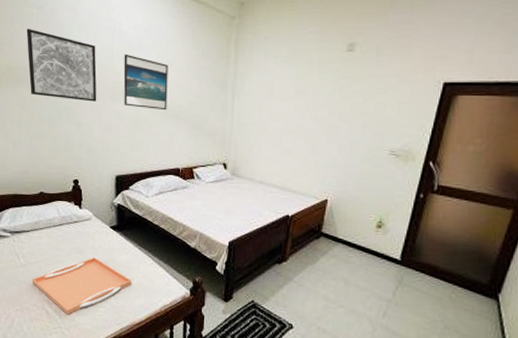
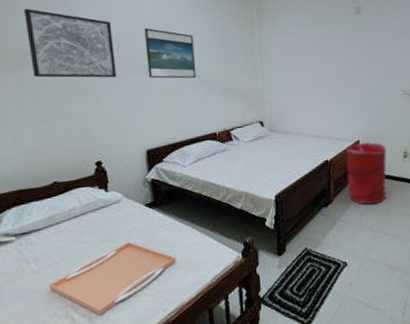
laundry hamper: none [306,202,357,273] -> present [345,142,387,205]

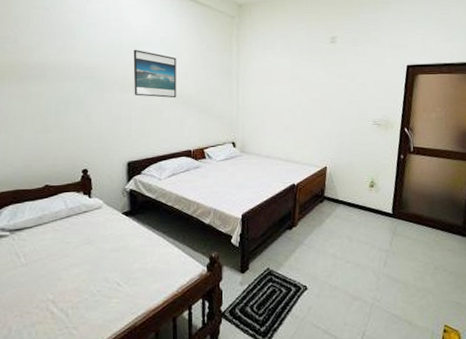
wall art: present [24,8,117,78] -> none [32,28,107,94]
serving tray: present [50,242,176,316] -> none [35,246,146,313]
laundry hamper: present [345,142,387,205] -> none [312,169,353,232]

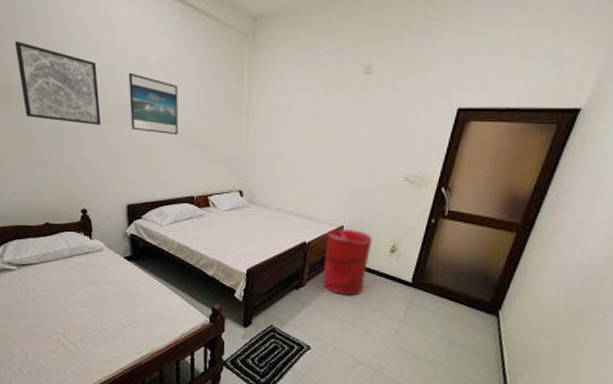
wall art: none [32,28,107,94] -> present [14,40,101,125]
laundry hamper: none [312,169,353,232] -> present [323,229,372,296]

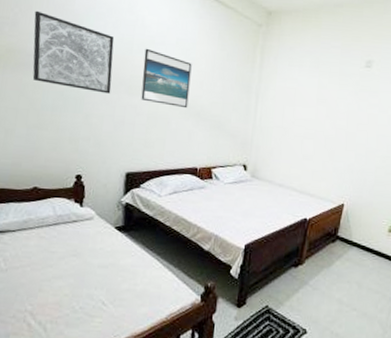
laundry hamper: present [323,229,372,296] -> none [322,207,371,276]

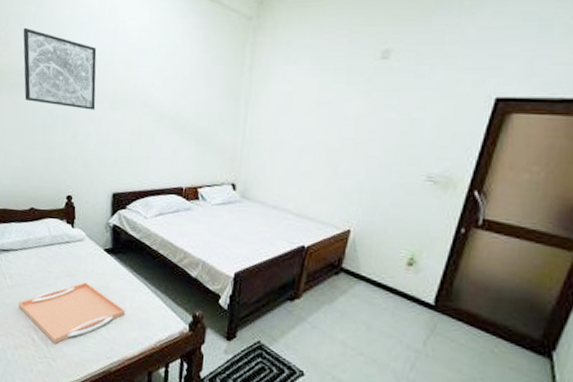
serving tray: none [13,261,135,328] -> present [19,282,125,345]
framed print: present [141,48,192,109] -> none [124,57,175,122]

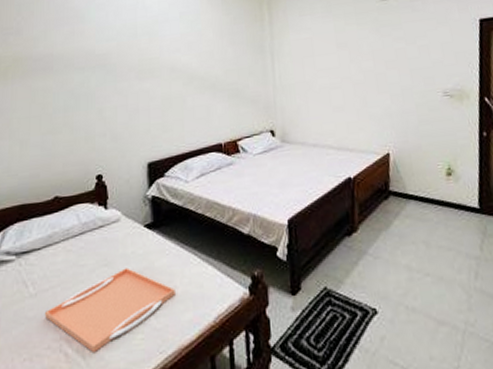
wall art: present [23,27,97,110] -> none [36,14,121,86]

